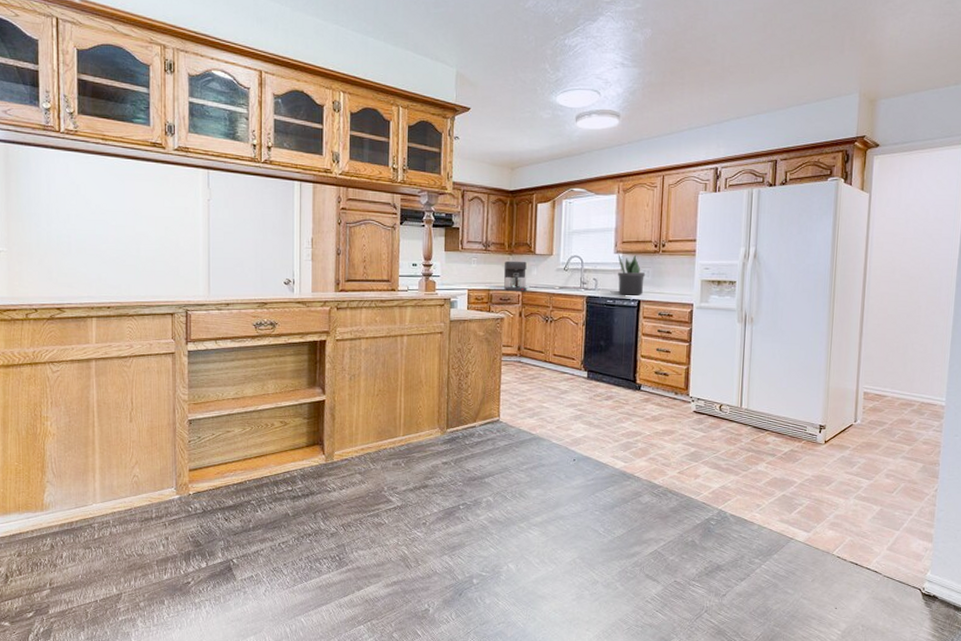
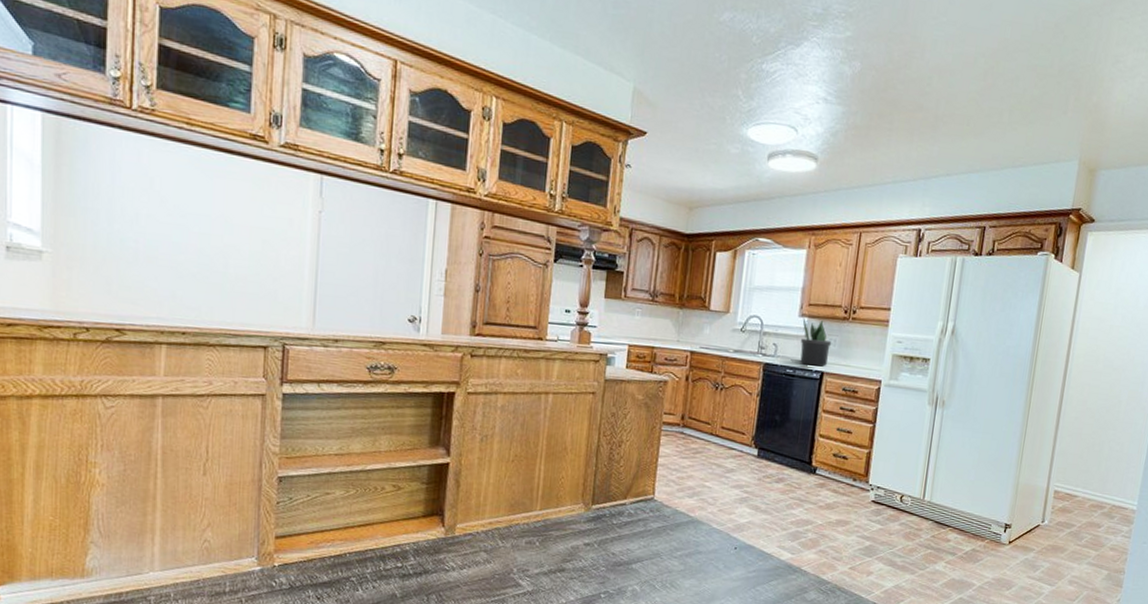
coffee maker: present [504,260,527,292] -> none [670,315,699,352]

